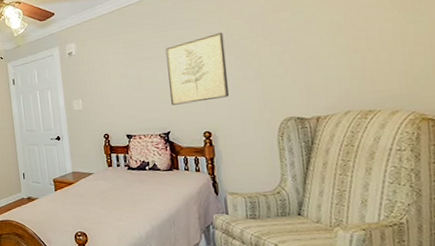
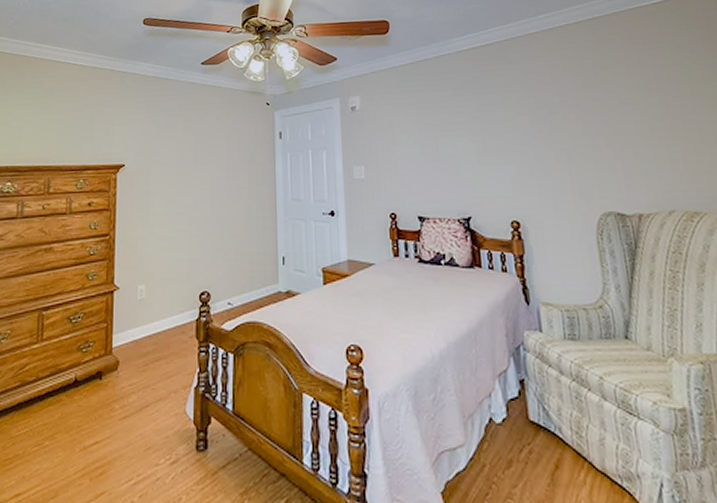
wall art: present [165,32,229,105] -> none [466,104,540,184]

